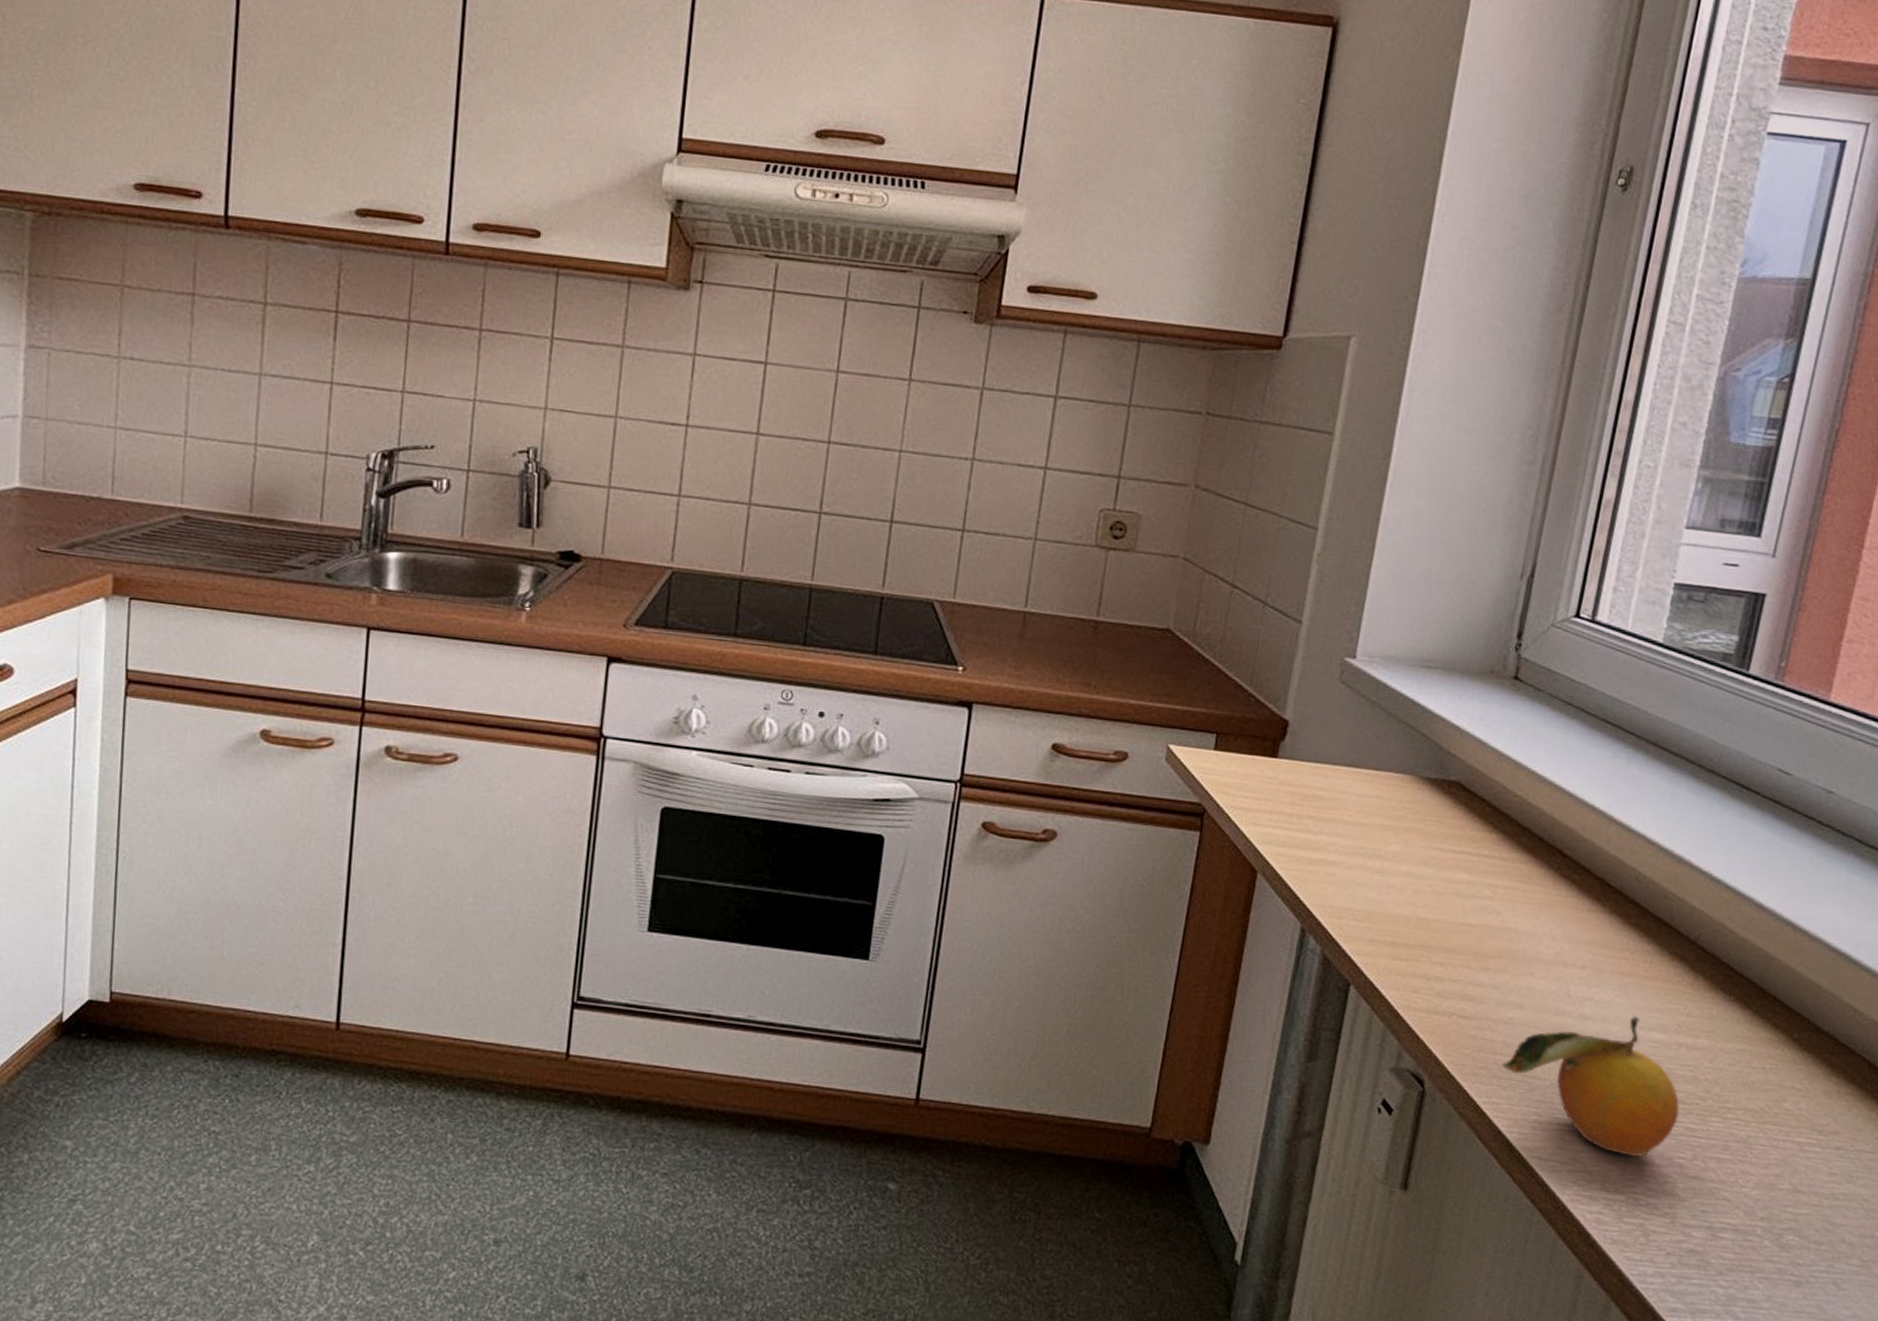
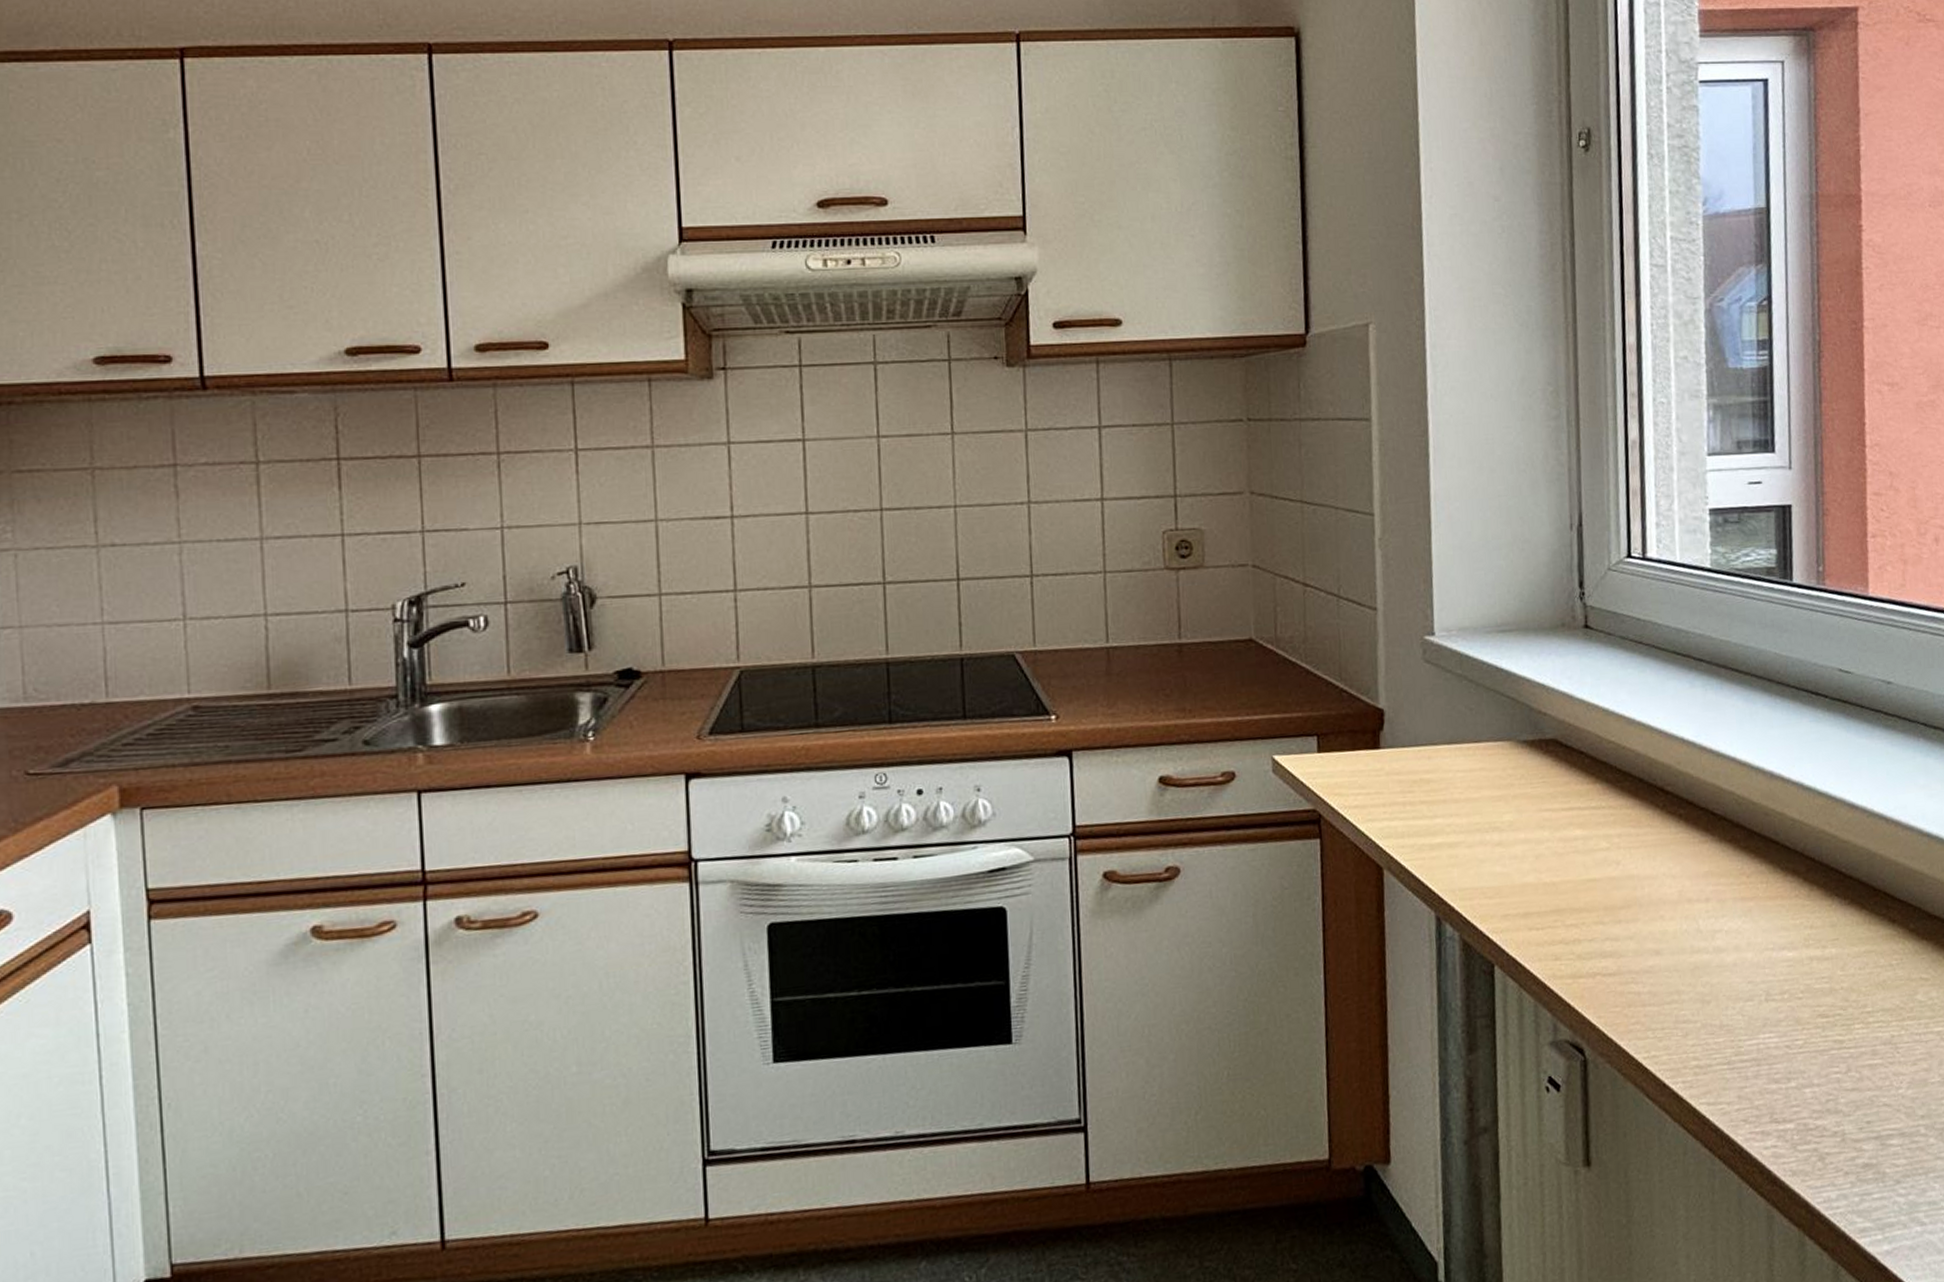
fruit: present [1502,1016,1680,1157] -> none [1653,939,1826,1082]

